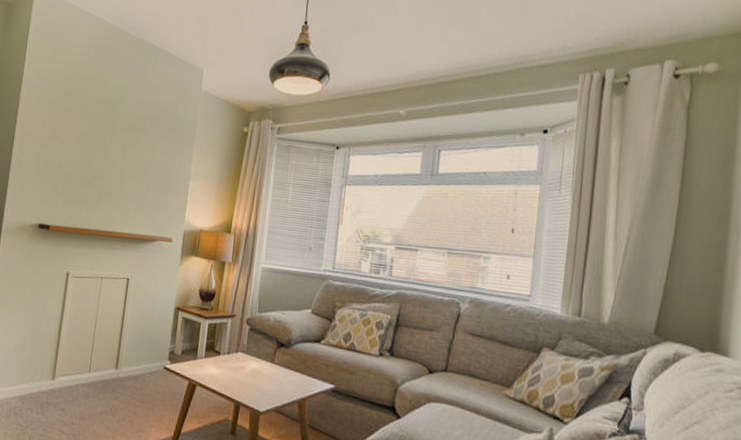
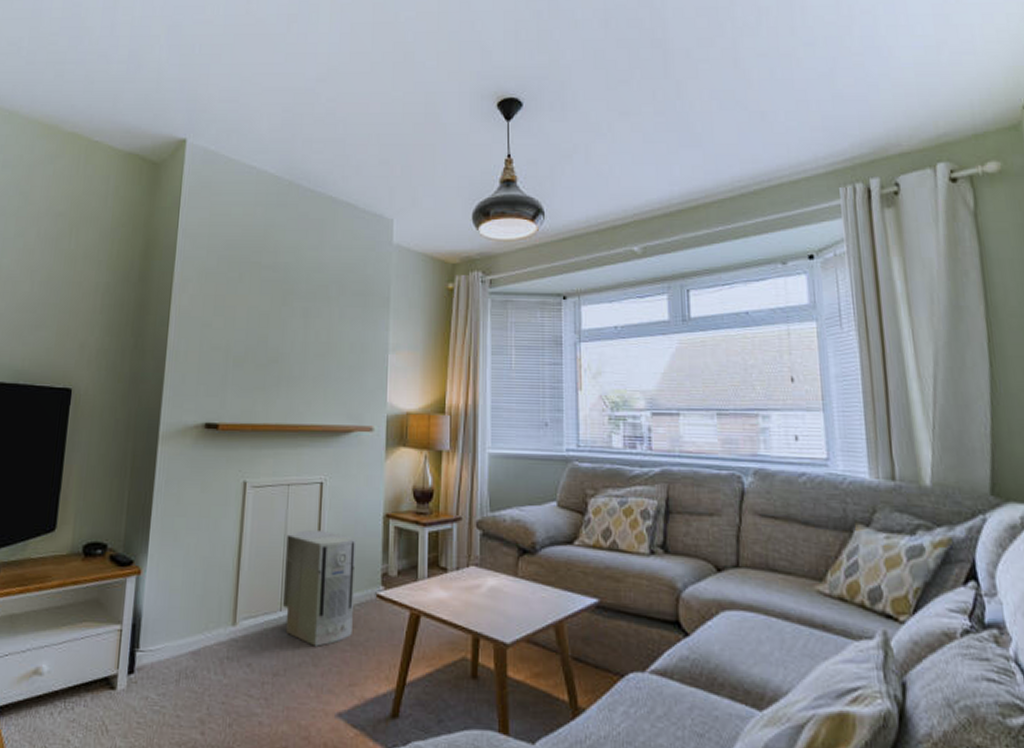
air purifier: none [91,314,152,401] -> present [282,529,357,647]

